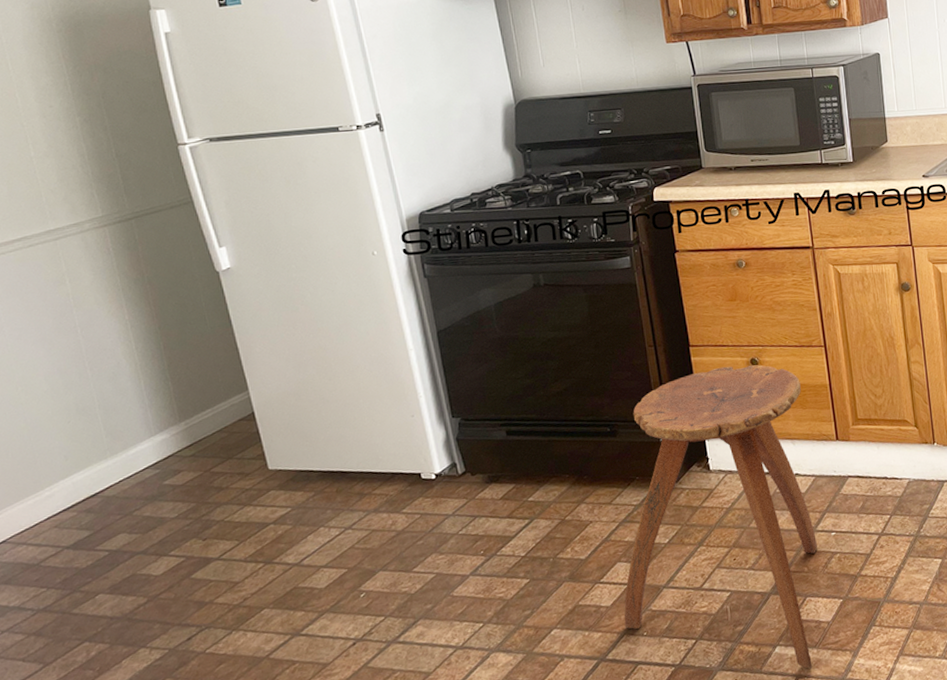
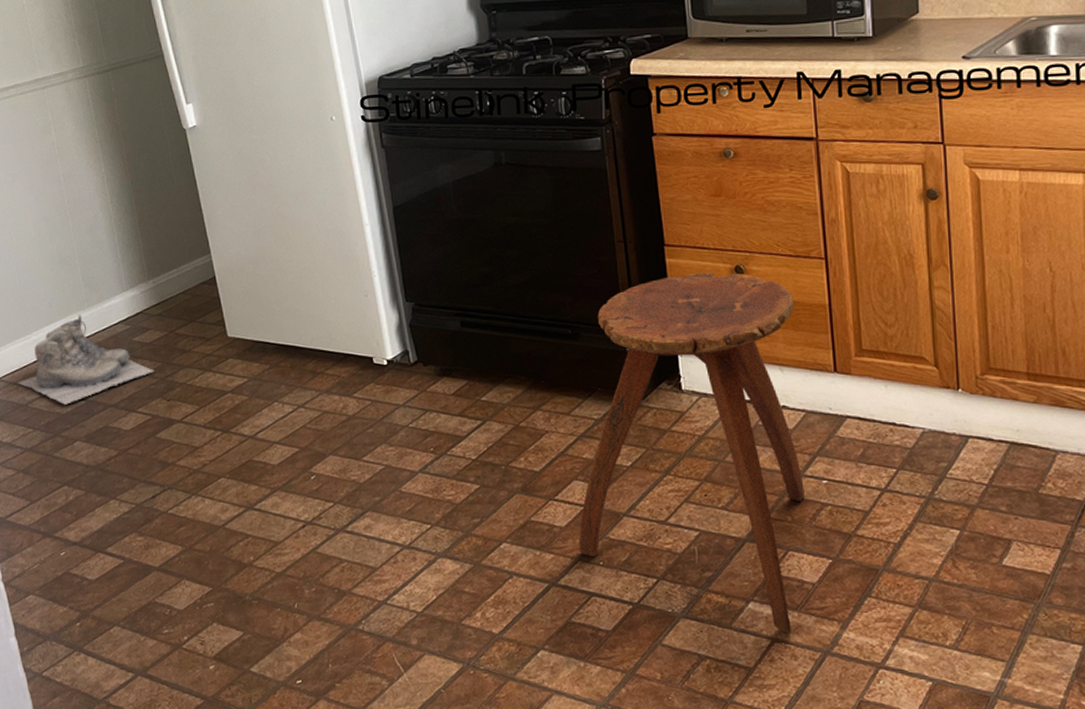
boots: none [28,464,188,558] -> present [18,314,155,405]

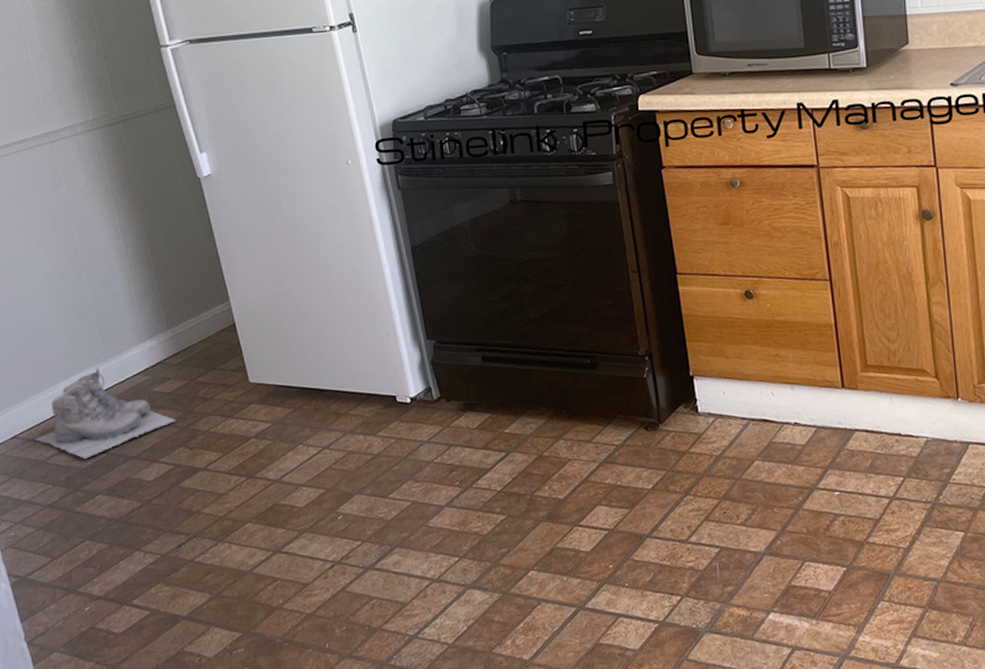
stool: present [578,272,805,635] -> none [604,297,818,642]

